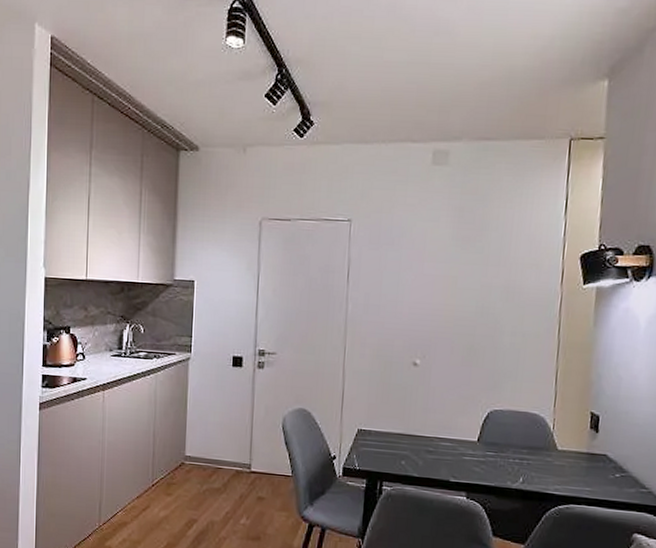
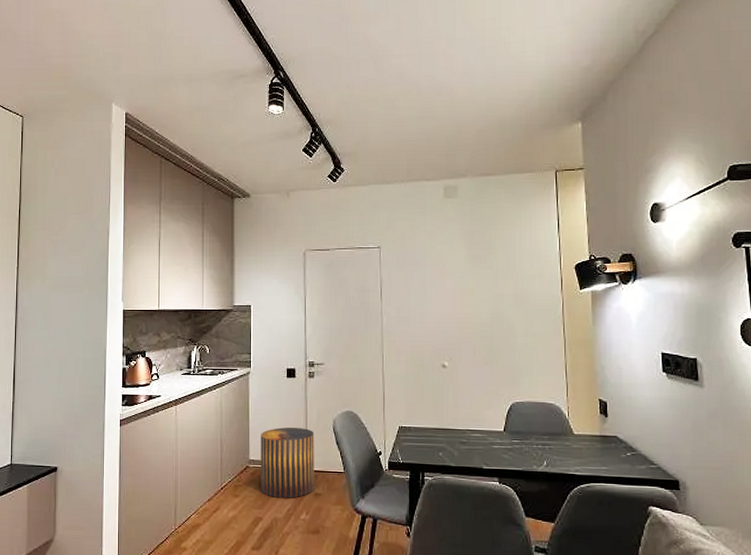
stool: none [196,422,261,501] -> present [260,427,315,498]

